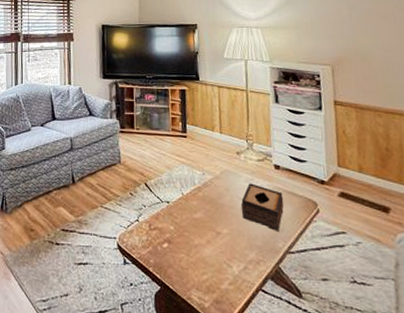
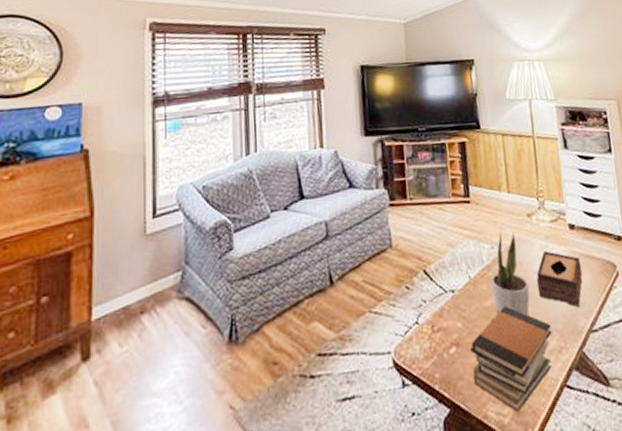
book stack: none [180,220,252,301] -> present [470,306,552,412]
potted plant: none [201,163,234,231] -> present [491,231,530,317]

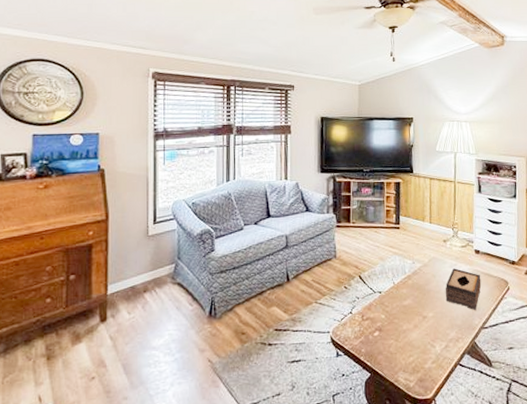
book stack: present [470,306,552,412] -> none [390,305,453,379]
potted plant: present [491,231,530,317] -> none [410,251,439,314]

